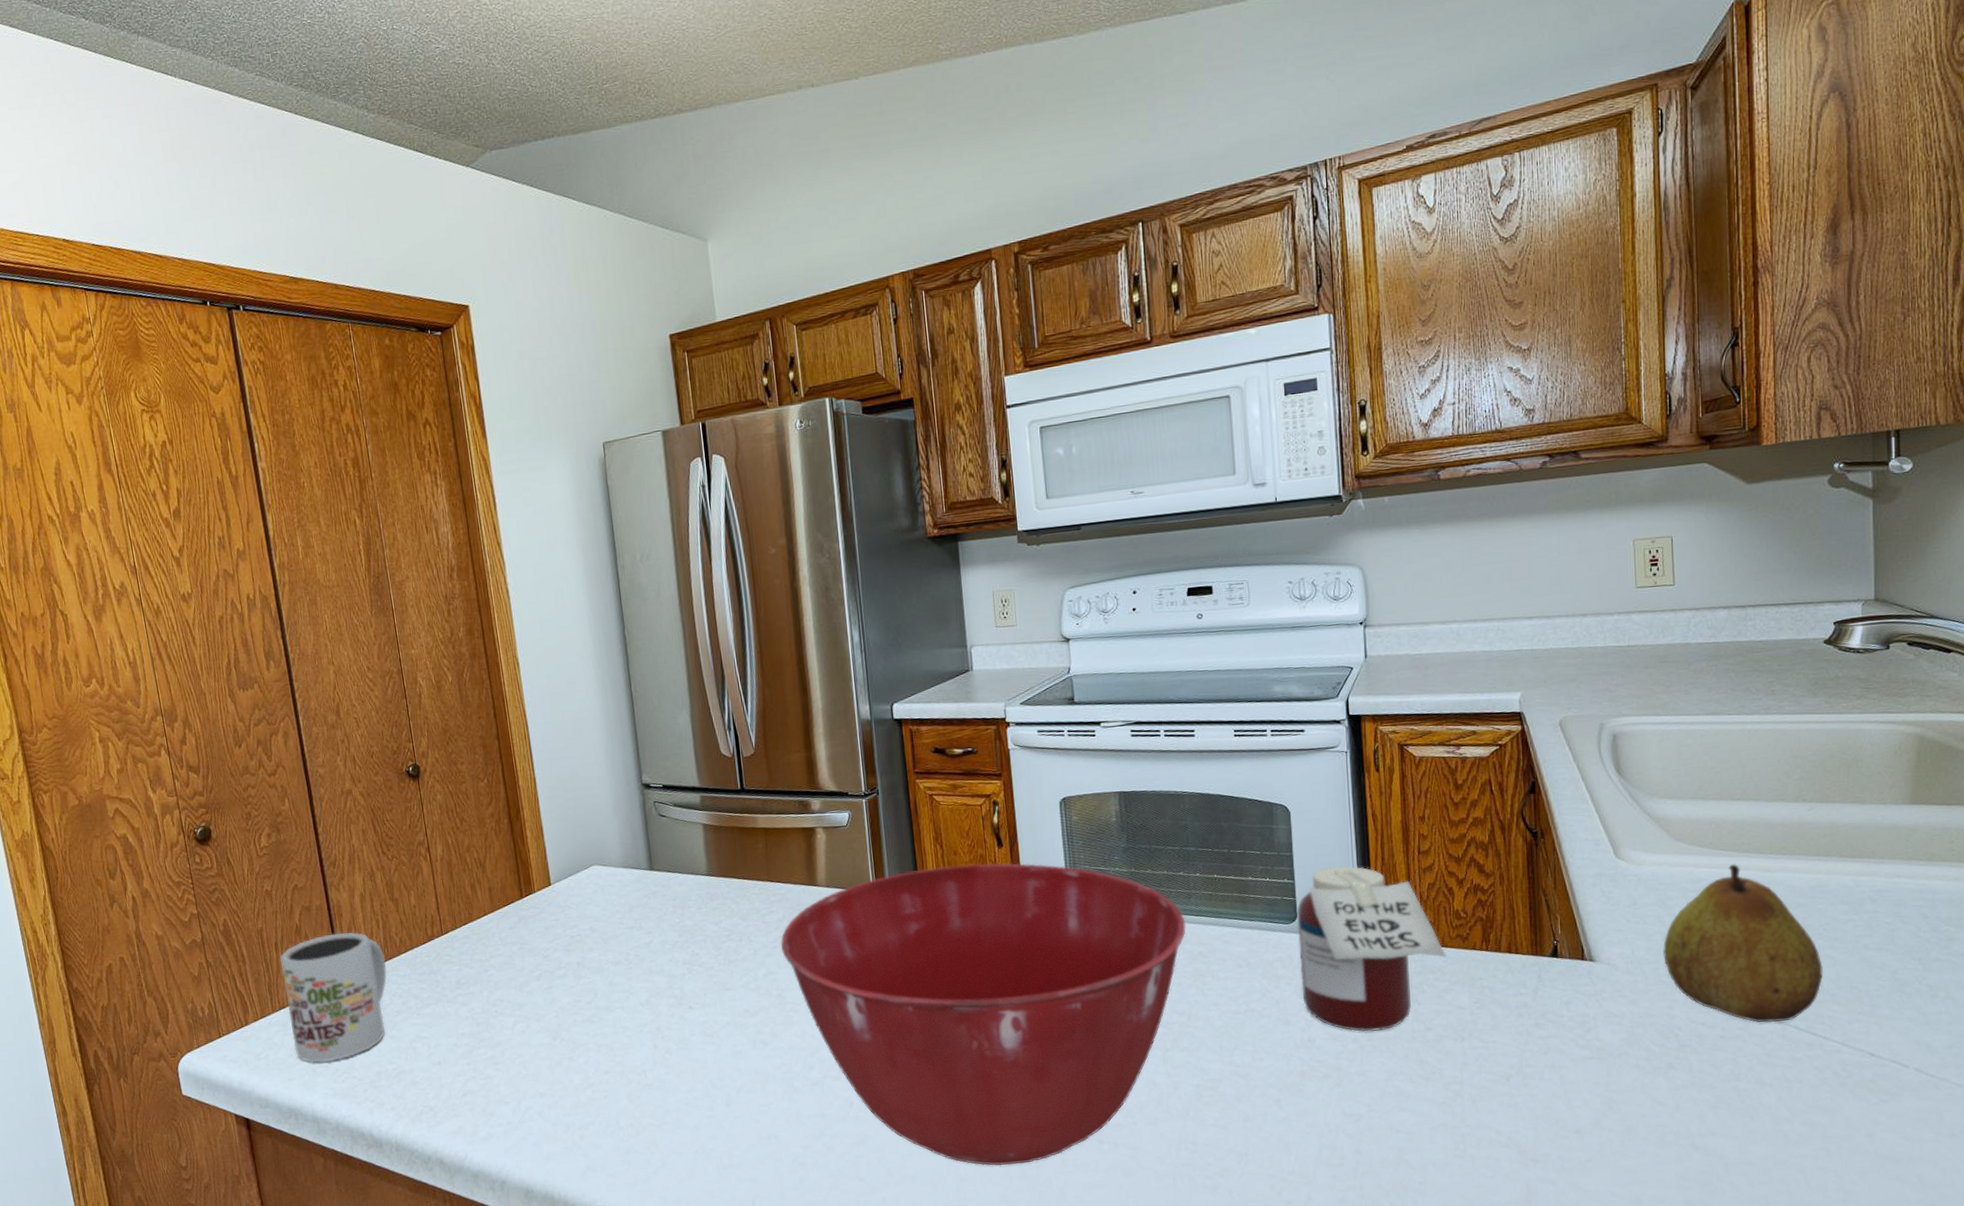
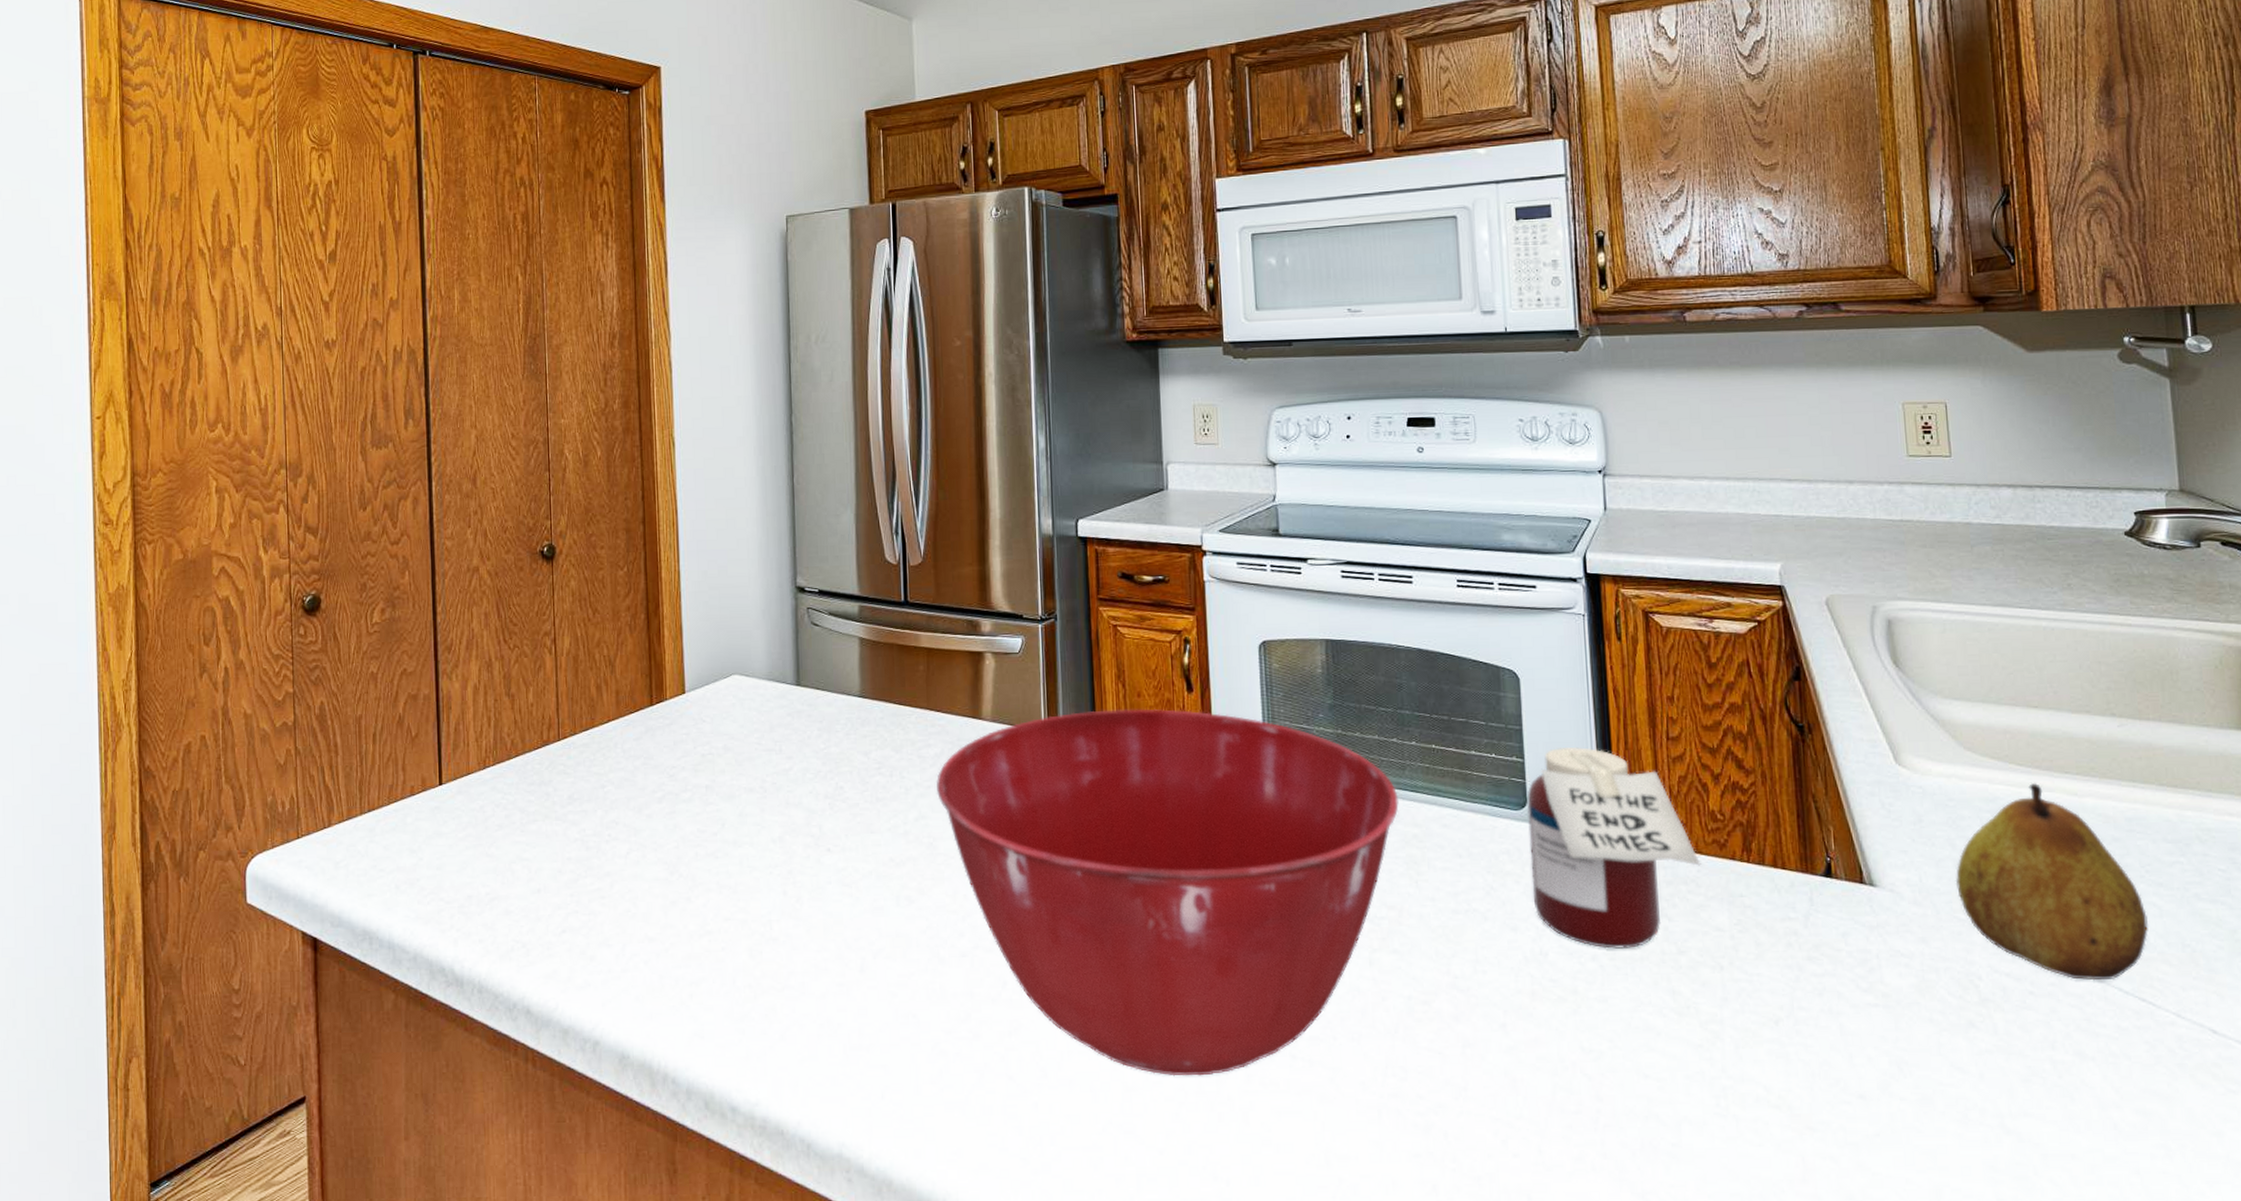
mug: present [280,932,387,1063] -> none [377,728,492,878]

